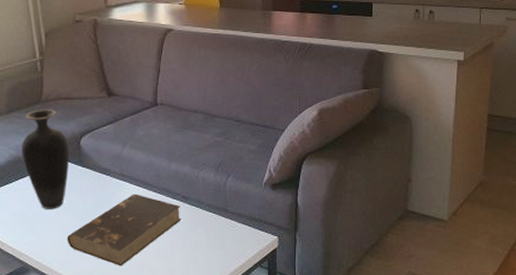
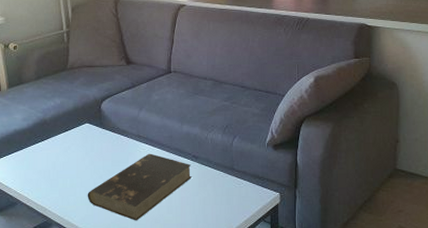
vase: present [22,109,70,209] -> none [48,76,91,168]

